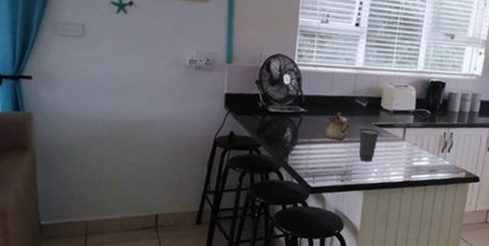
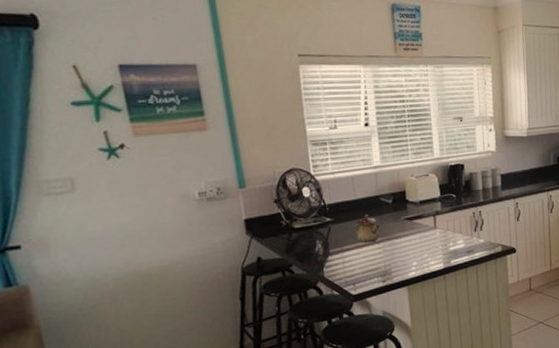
cup: present [358,128,380,162] -> none [389,223,411,258]

